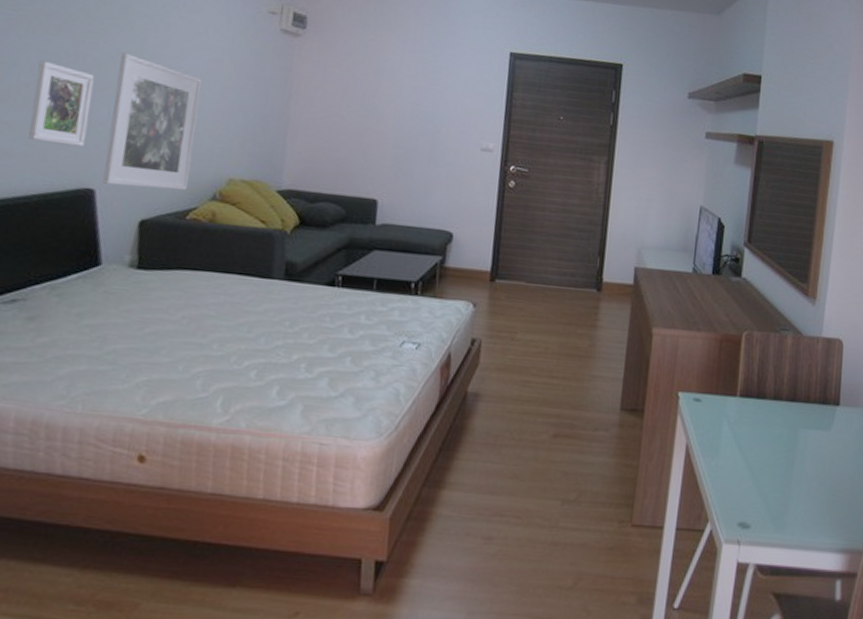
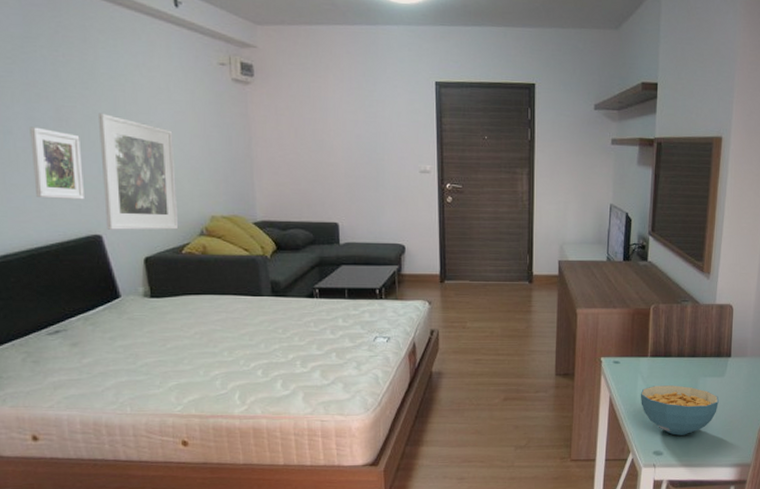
cereal bowl: none [724,434,823,504] -> present [640,385,719,435]

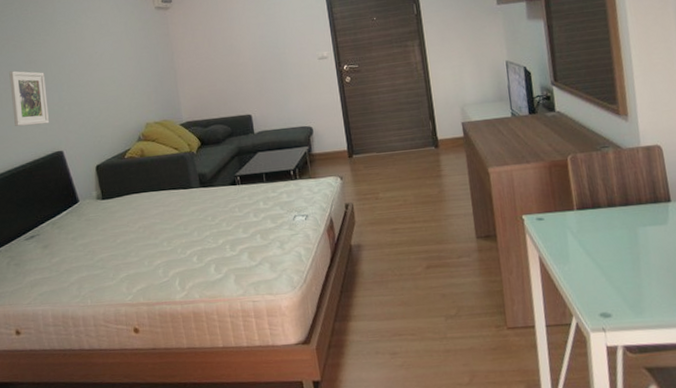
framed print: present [99,112,178,230] -> none [57,52,120,146]
cereal bowl: present [640,385,719,435] -> none [572,238,667,294]

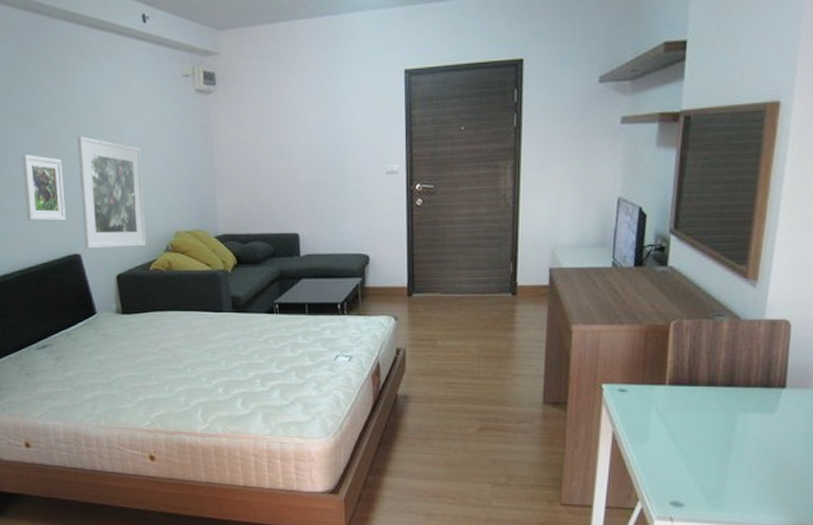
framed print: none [57,52,120,146] -> present [78,135,146,249]

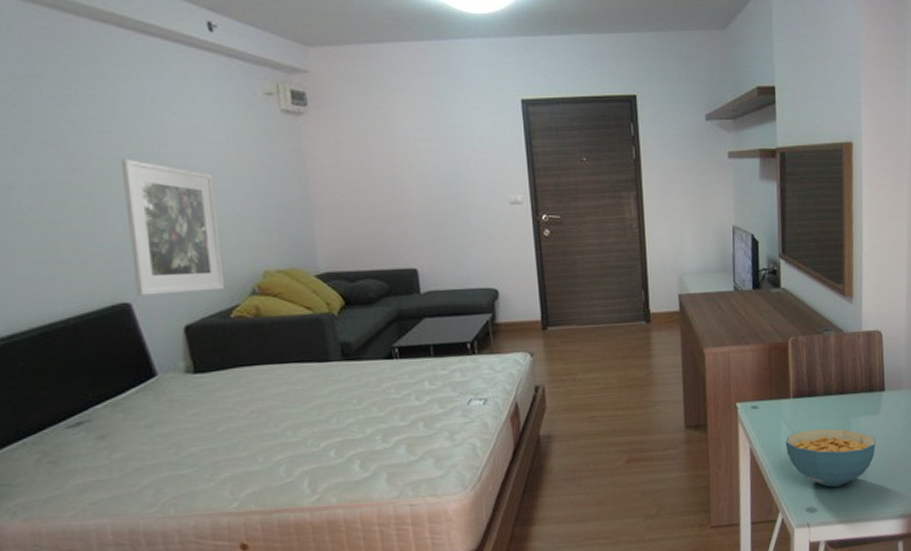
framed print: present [22,154,66,221] -> none [37,180,107,264]
cereal bowl: none [653,421,766,484] -> present [785,428,876,487]

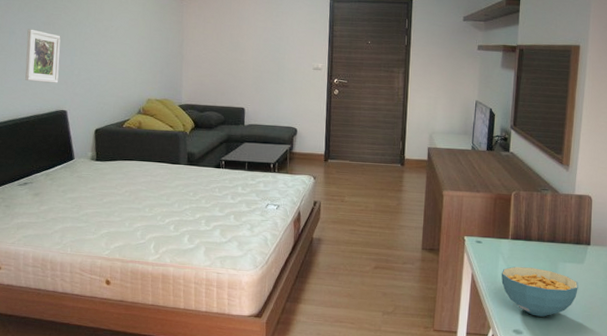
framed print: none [37,180,107,264] -> present [25,29,61,83]
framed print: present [121,158,224,296] -> none [71,19,127,109]

